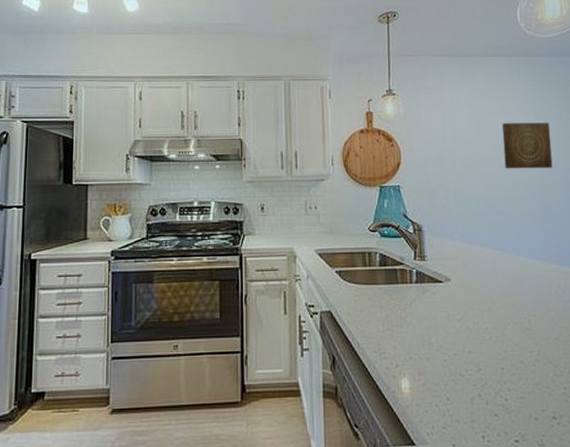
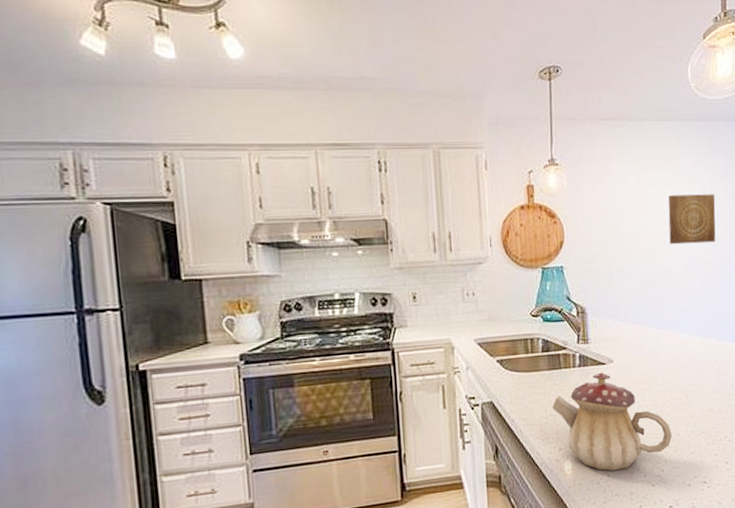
teapot: none [389,290,515,395] -> present [552,372,672,471]

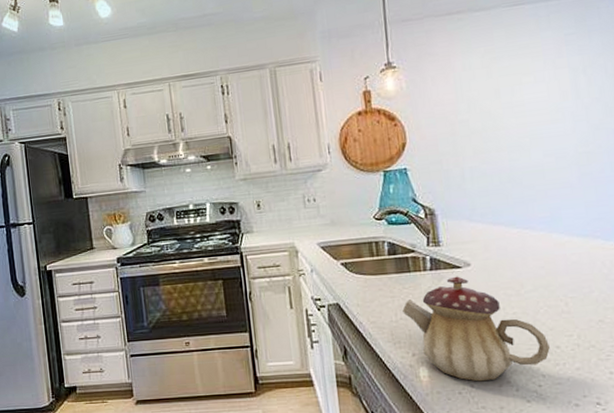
wall art: present [668,194,716,245] -> none [528,76,595,138]

